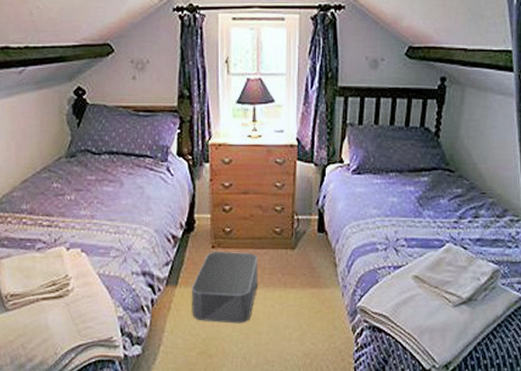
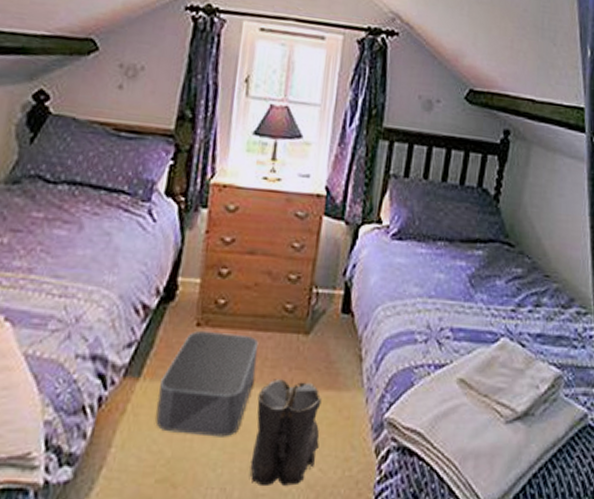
boots: none [261,282,309,355] -> present [249,379,322,486]

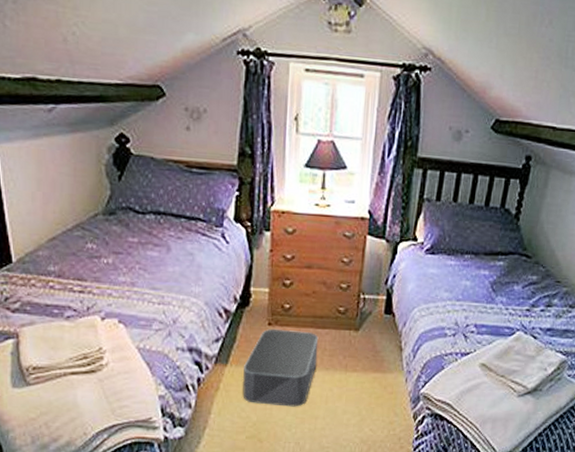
boots: present [249,379,322,486] -> none [316,364,371,441]

